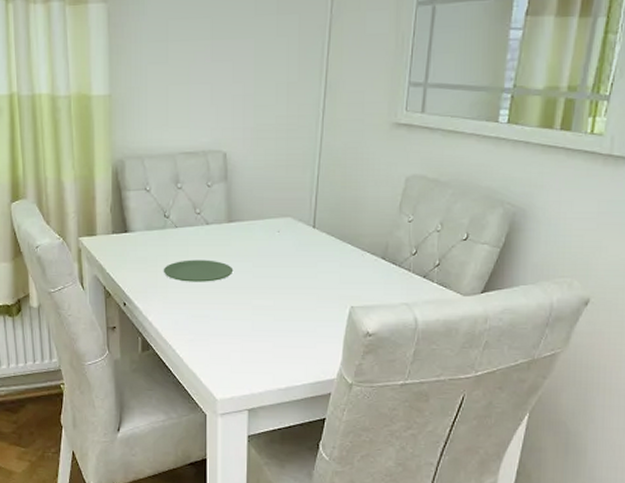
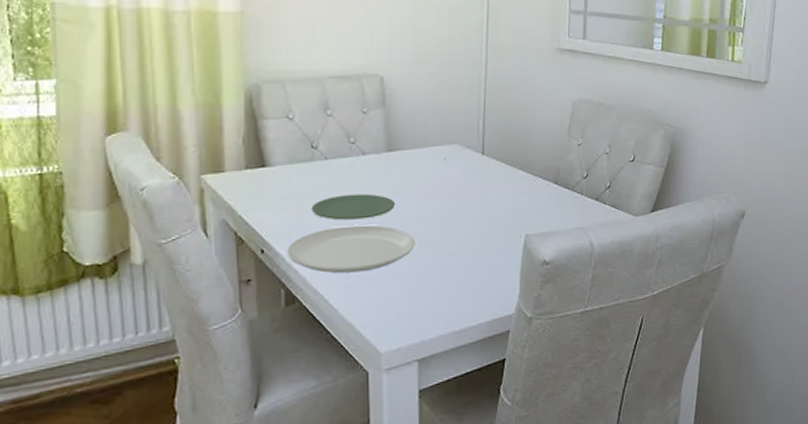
plate: none [143,287,249,328] -> present [287,225,415,274]

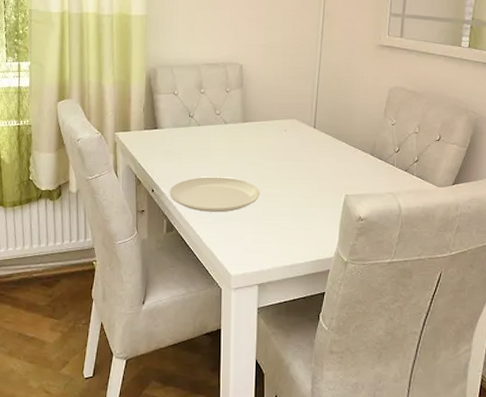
plate: present [311,193,396,220] -> none [187,153,247,173]

